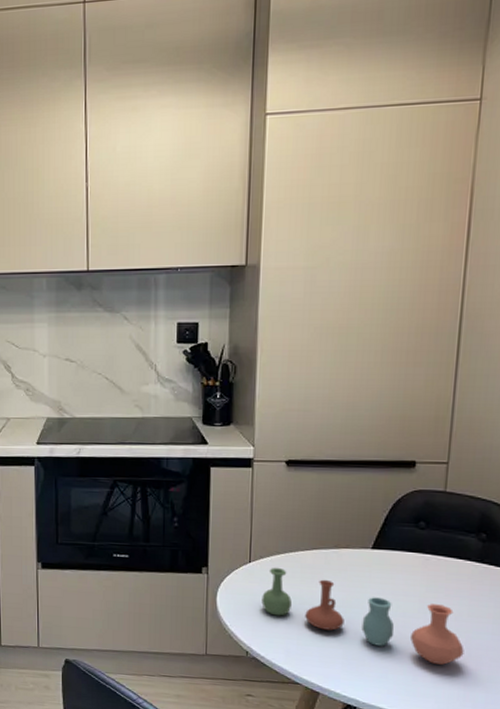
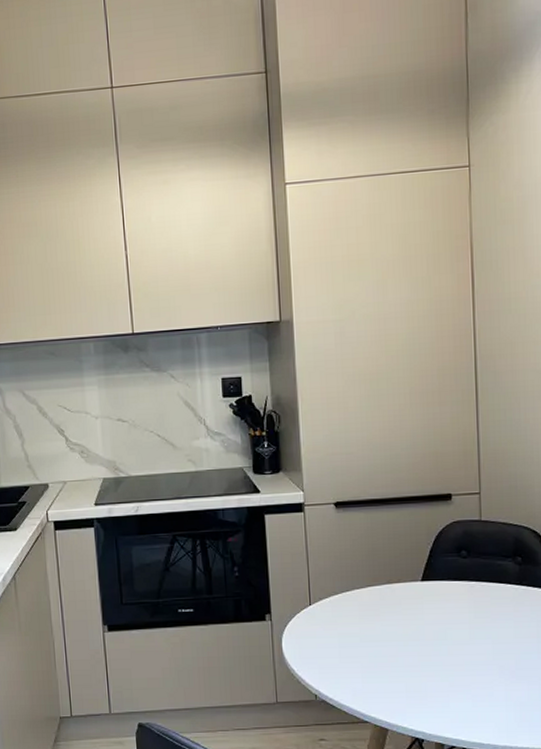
vase: present [261,567,464,666] -> none [324,607,516,689]

